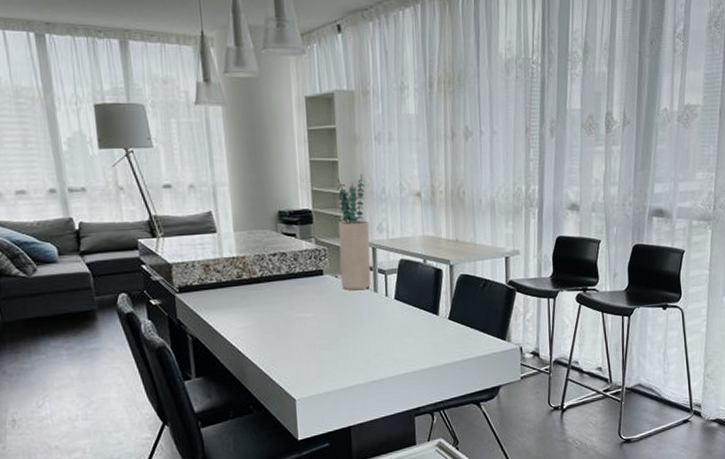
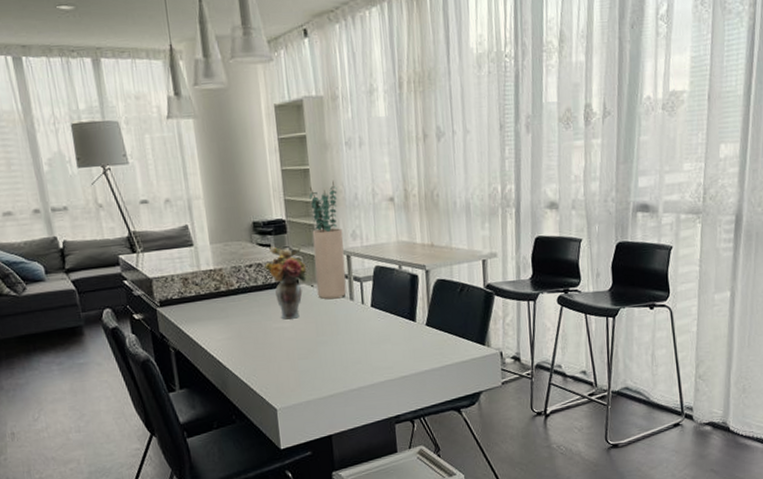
flower arrangement: none [288,235,332,310] -> present [263,245,307,320]

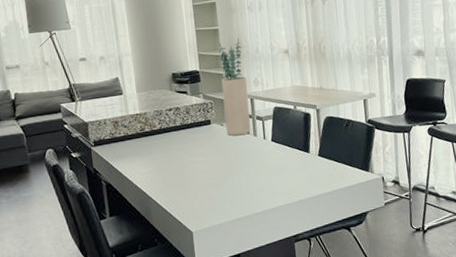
flower arrangement: present [263,245,307,320] -> none [181,92,217,154]

